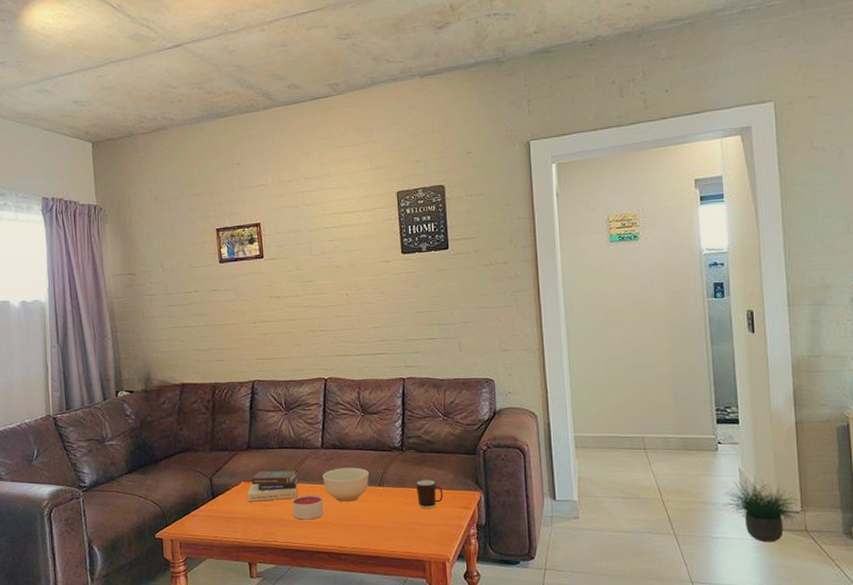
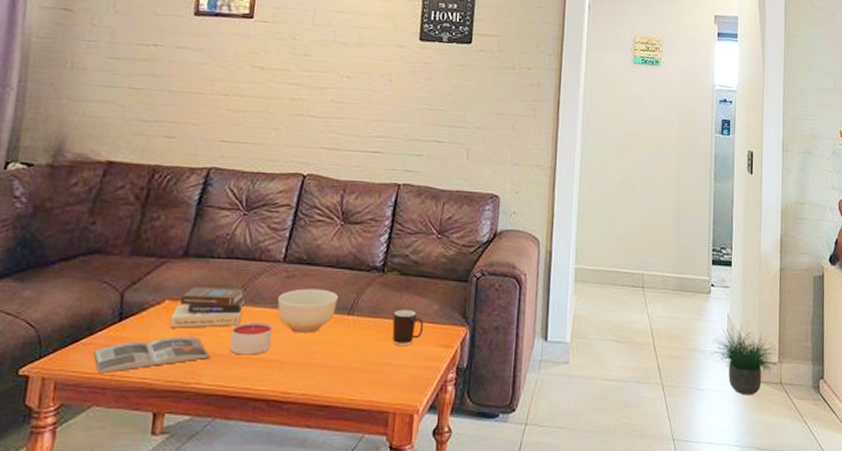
magazine: none [200,507,281,535] -> present [93,336,211,373]

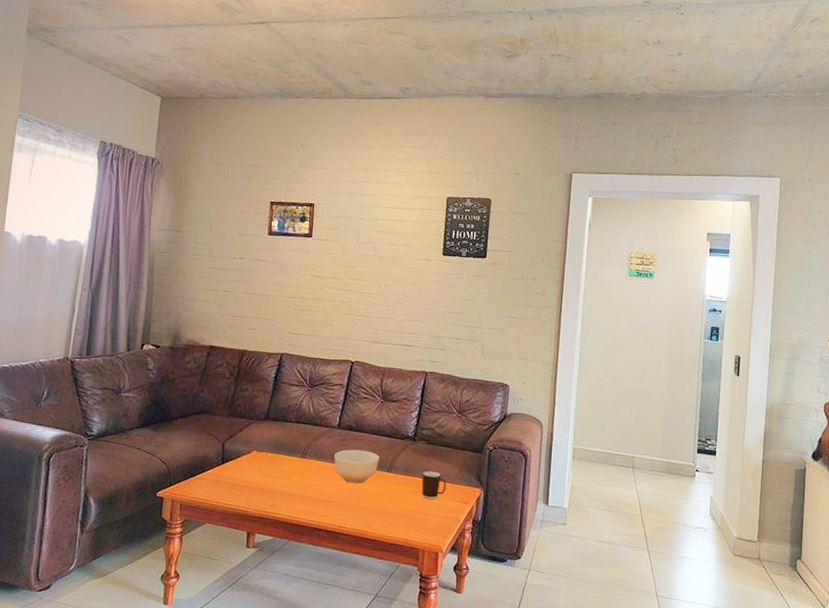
magazine: present [93,336,211,373] -> none [205,478,286,500]
books: present [169,287,246,328] -> none [256,443,311,474]
candle: present [230,322,274,355] -> none [300,472,331,497]
potted plant: present [712,324,777,396] -> none [695,506,757,567]

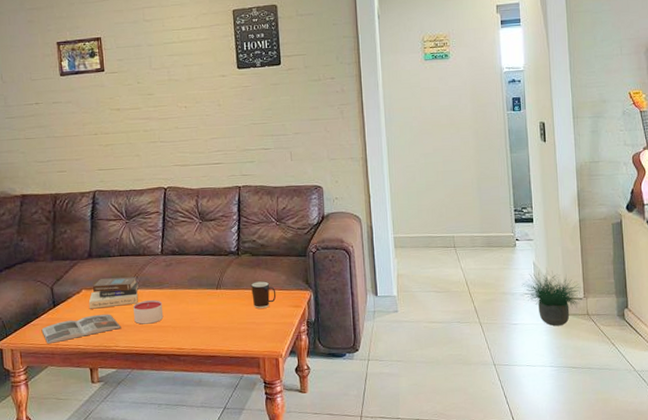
magazine: none [205,478,286,500] -> present [41,314,122,344]
books: none [256,443,311,474] -> present [88,277,139,309]
candle: none [300,472,331,497] -> present [133,300,164,325]
bowl: present [334,449,380,484] -> none [162,272,207,306]
potted plant: none [695,506,757,567] -> present [521,269,582,326]

